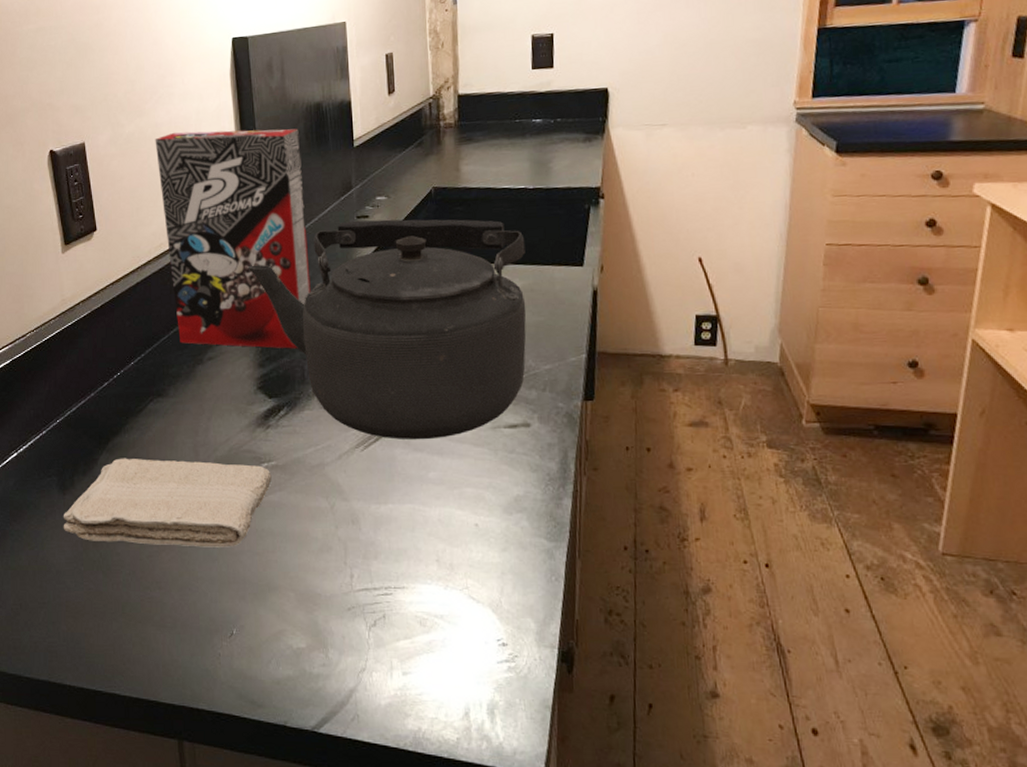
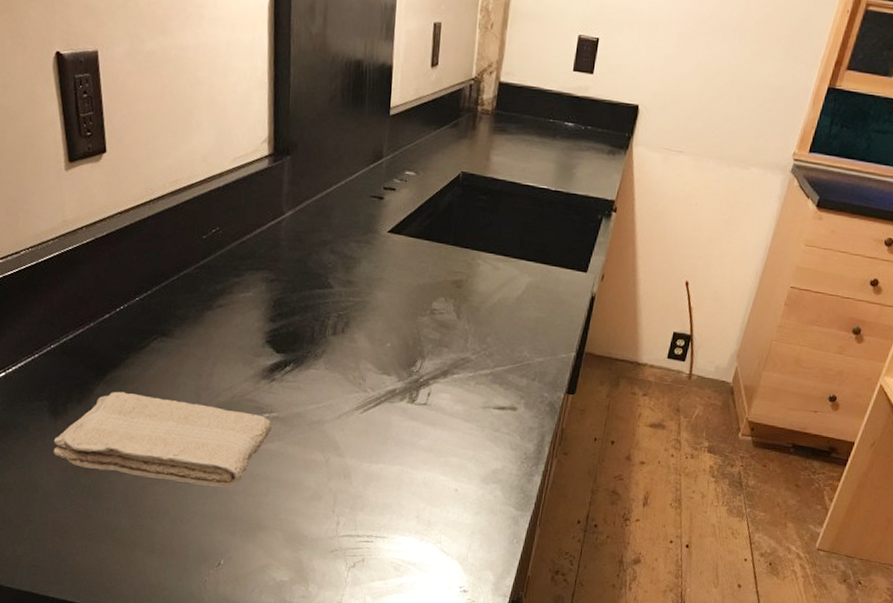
cereal box: present [155,128,311,349] -> none [178,60,335,309]
kettle: present [247,219,526,440] -> none [267,190,539,411]

